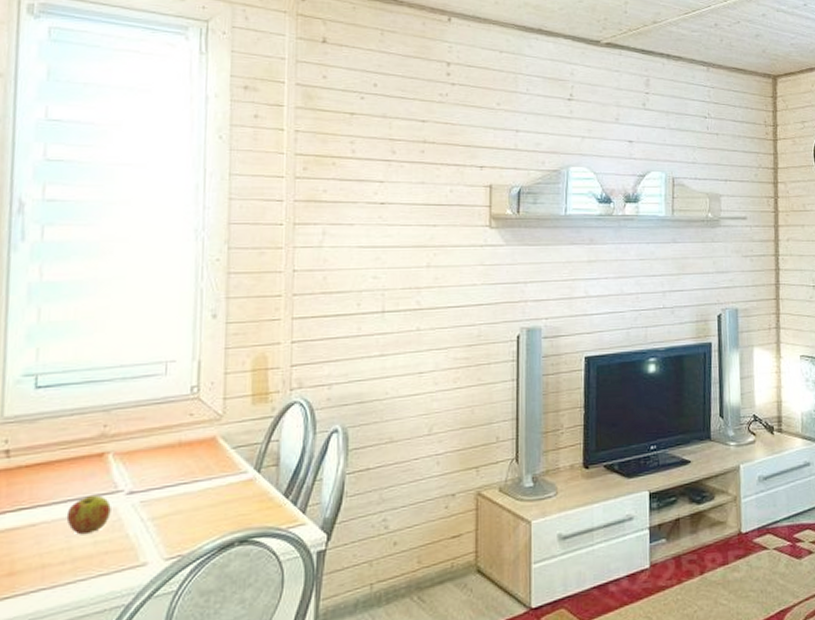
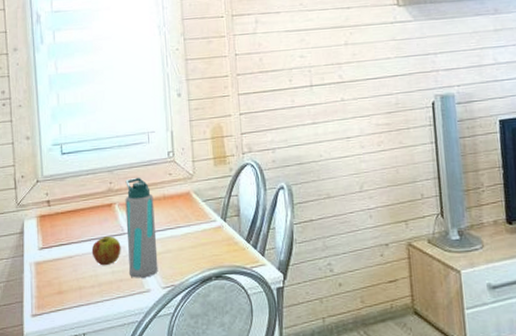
water bottle: none [119,418,165,549] -> present [125,177,158,278]

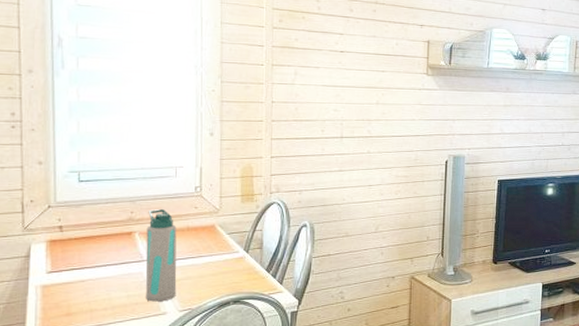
apple: present [91,236,121,266] -> none [106,263,139,290]

